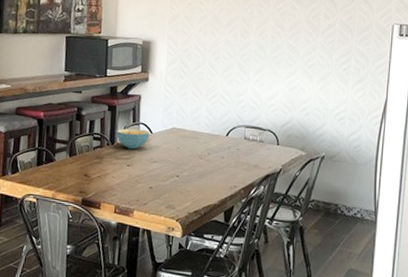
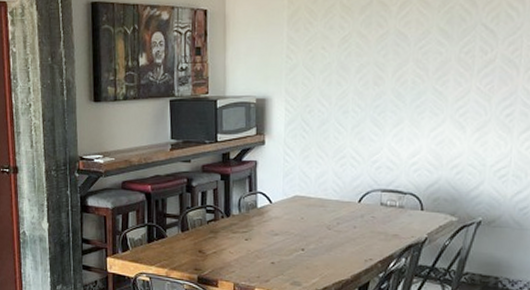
cereal bowl: present [117,128,150,150] -> none [232,198,269,222]

